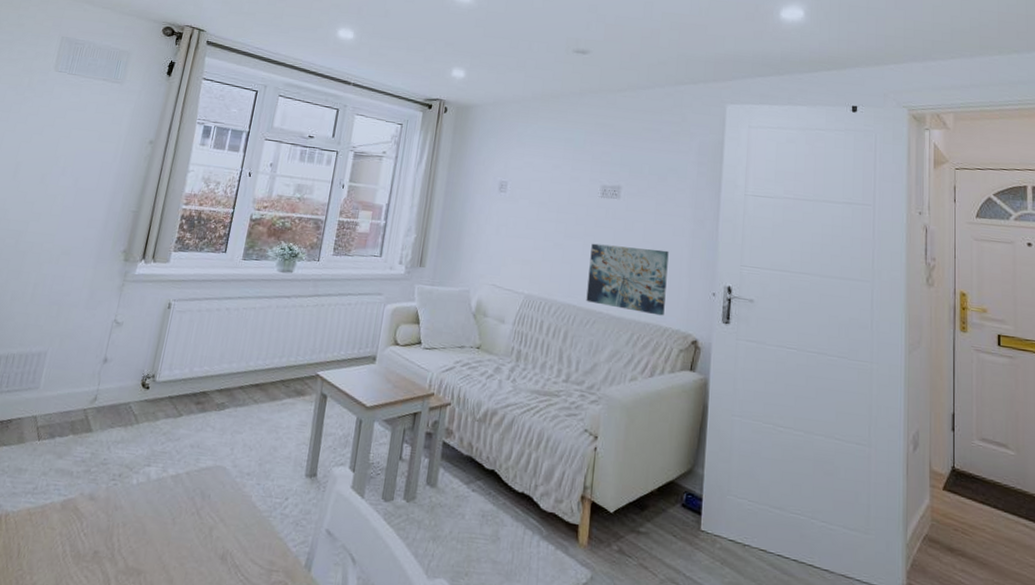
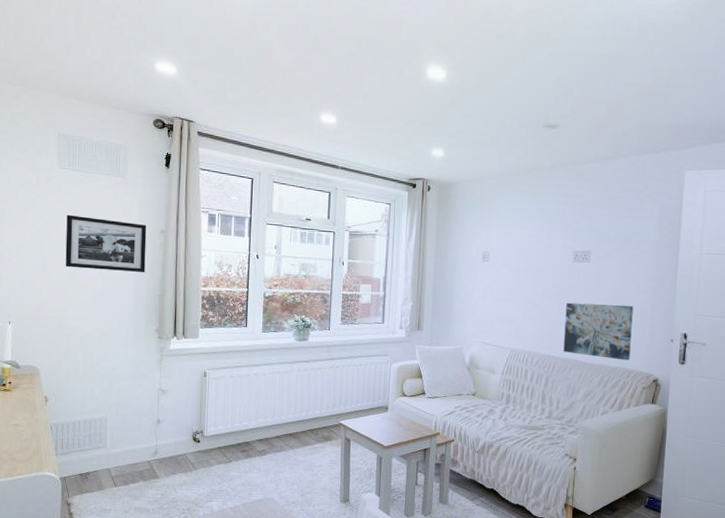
picture frame: none [38,119,136,186] -> present [65,214,147,272]

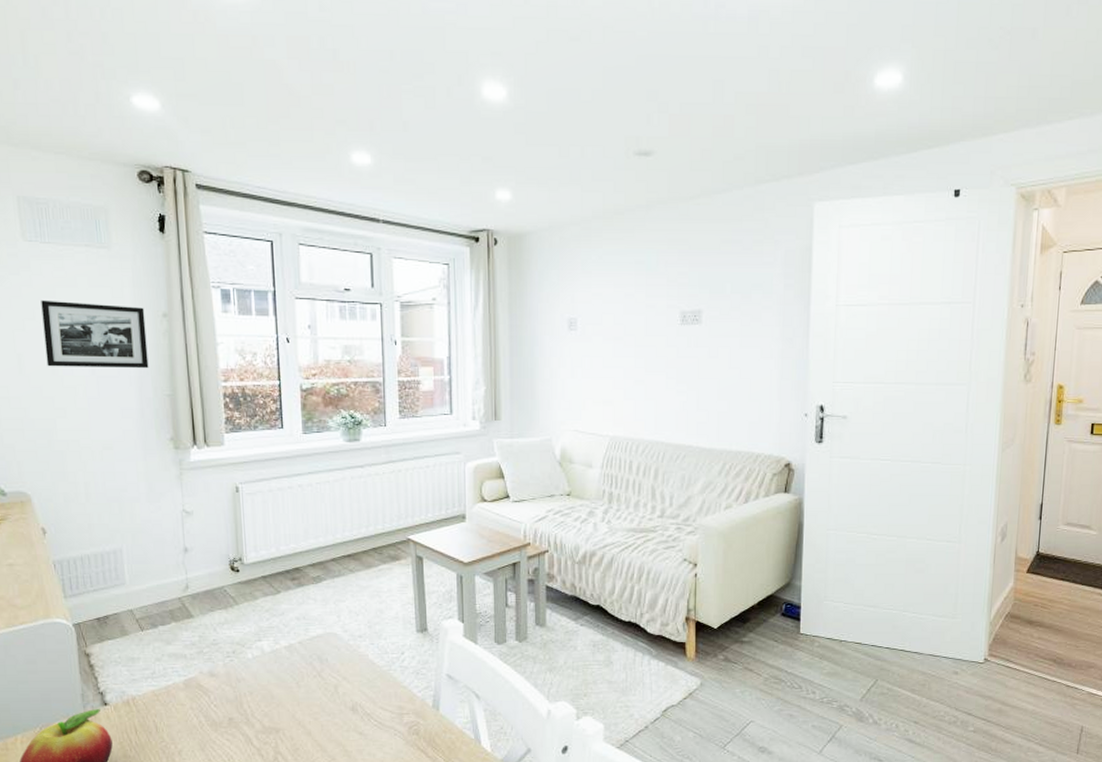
wall art: present [563,302,633,361] -> none [674,375,757,443]

